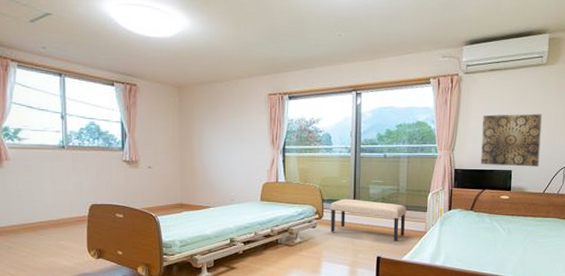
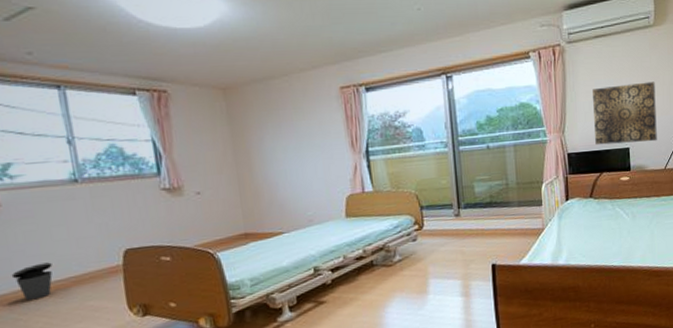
trash can: none [10,207,39,234] -> present [11,262,53,301]
bench: present [330,198,406,242] -> none [430,200,520,244]

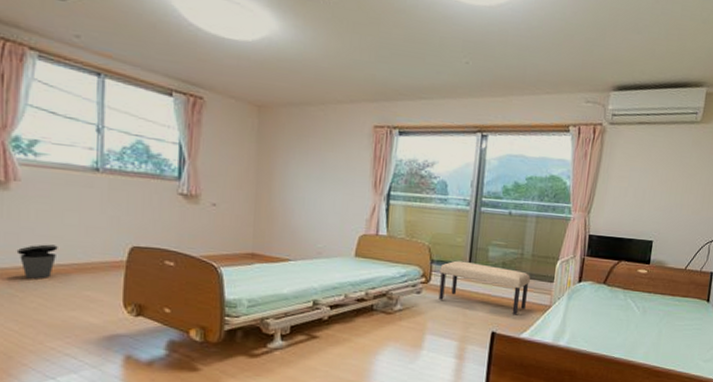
bench: none [430,200,520,244] -> present [438,260,530,315]
wall art: present [593,81,657,145] -> none [619,174,691,240]

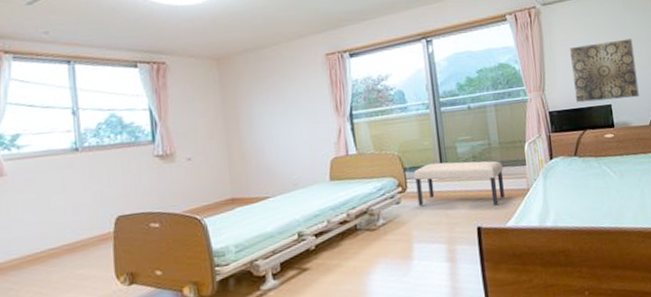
trash can: present [16,244,58,279] -> none [8,230,48,269]
wall art: none [619,174,691,240] -> present [570,38,639,103]

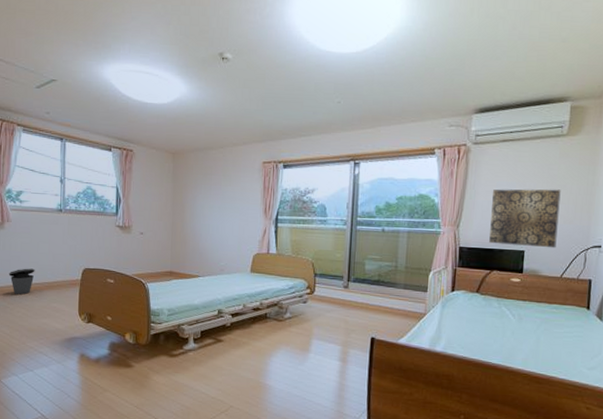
trash can: none [8,230,48,269] -> present [8,268,35,295]
bench: present [413,160,505,206] -> none [322,273,405,322]

